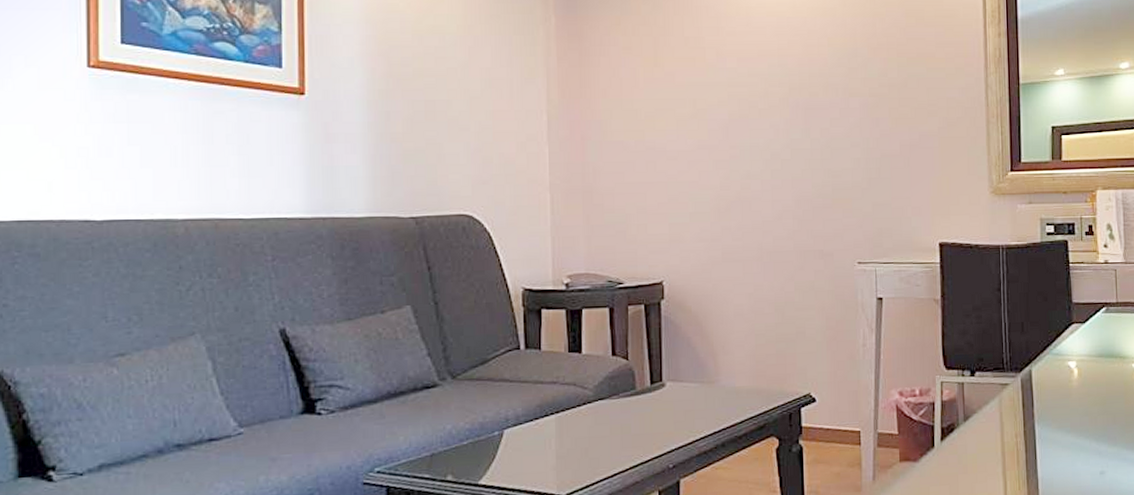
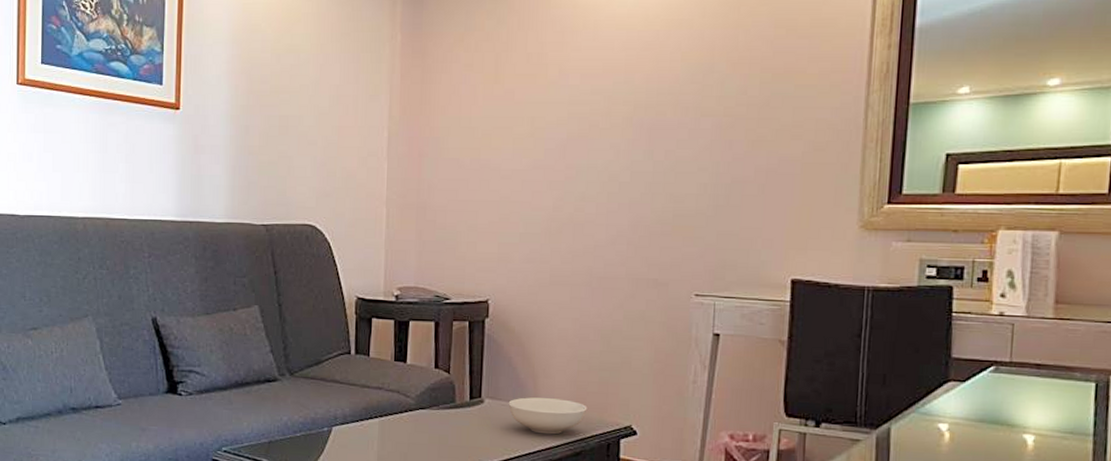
bowl: none [690,374,768,412] -> present [508,397,588,435]

